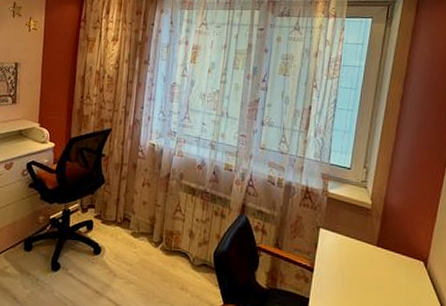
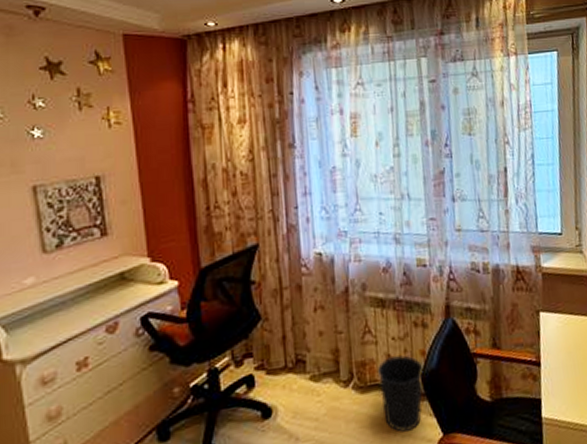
wastebasket: none [180,233,217,293] -> present [377,355,424,432]

